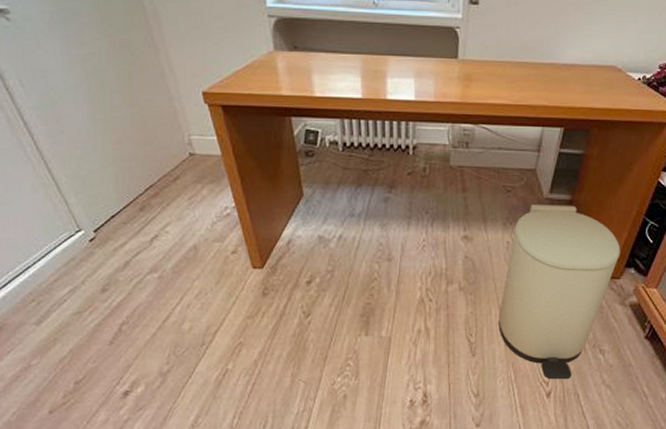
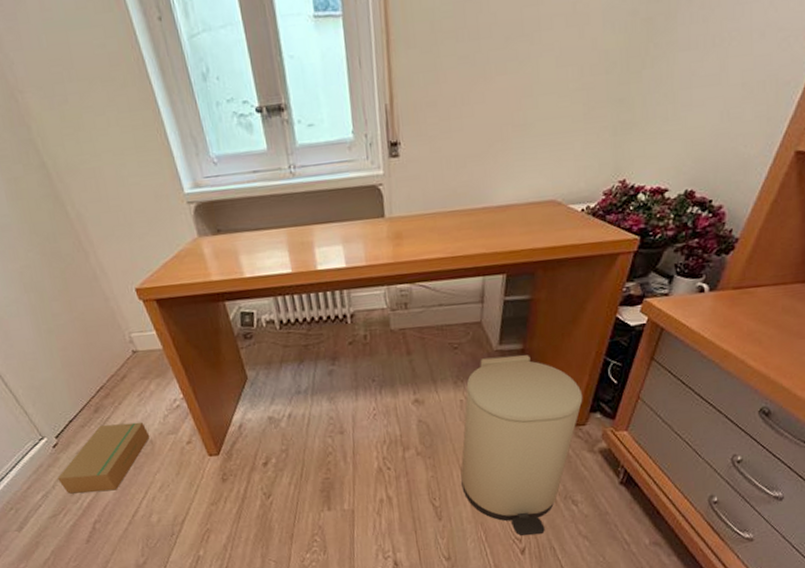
box: none [89,224,195,293] -> present [57,421,151,494]

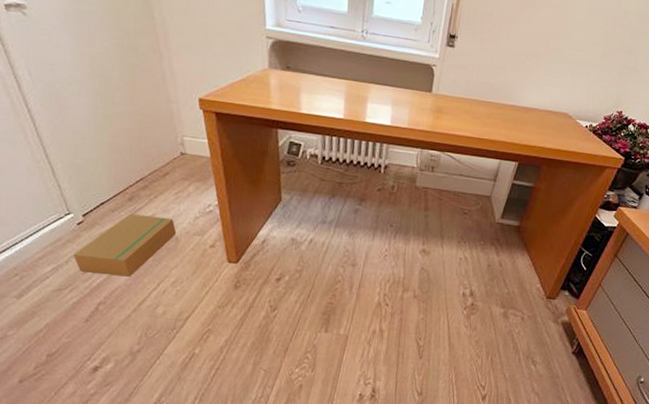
pedal bin: present [460,354,583,536] -> none [445,227,558,386]

